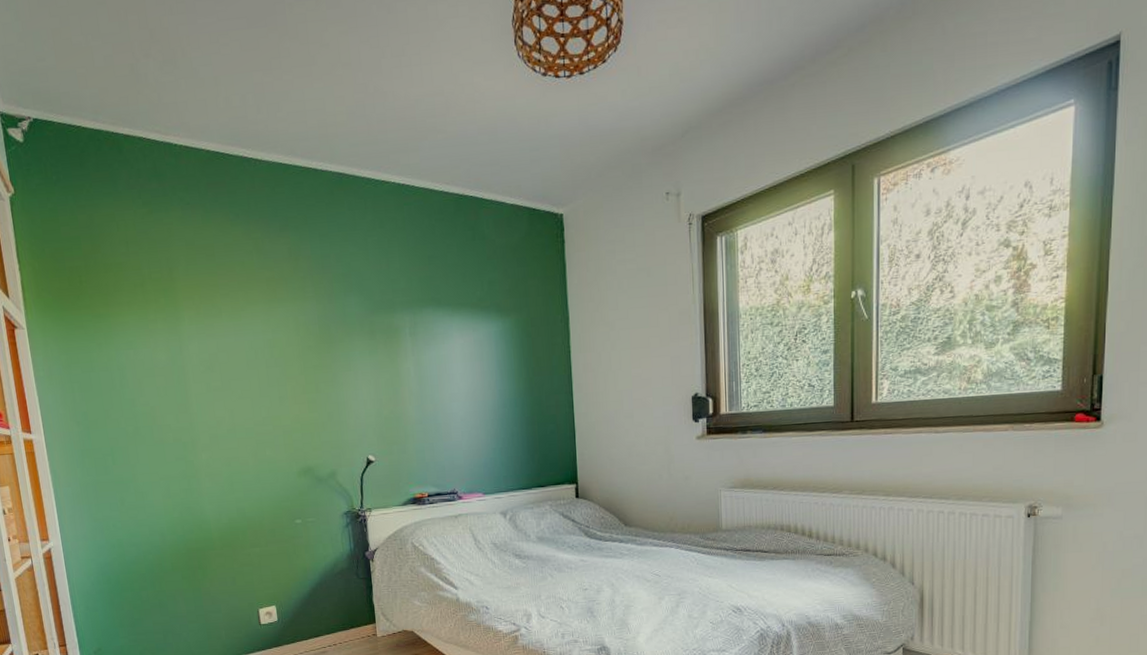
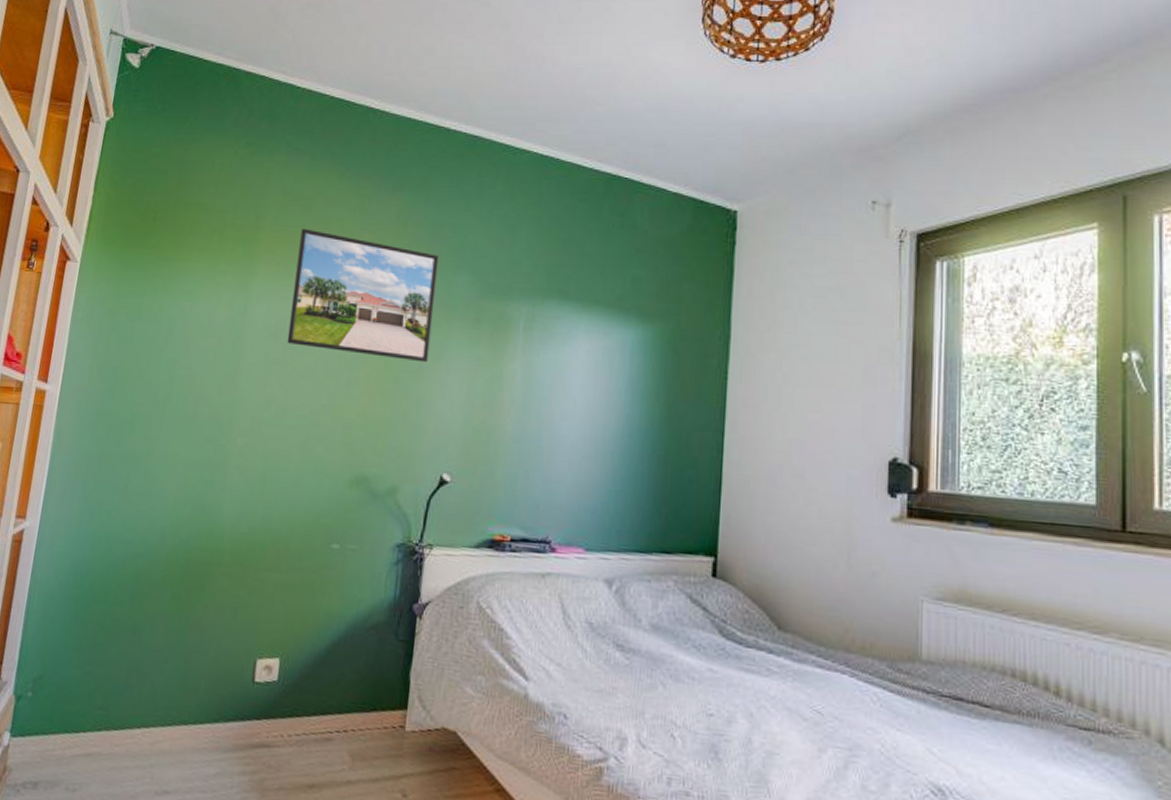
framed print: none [210,274,339,374] -> present [287,228,439,363]

